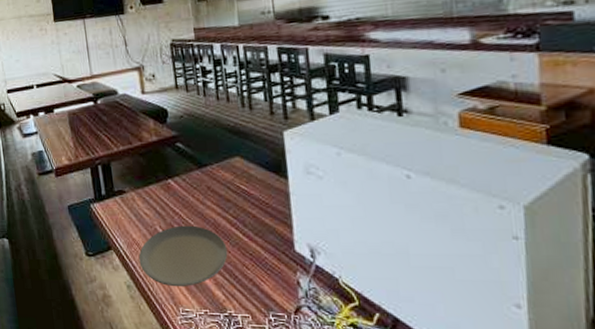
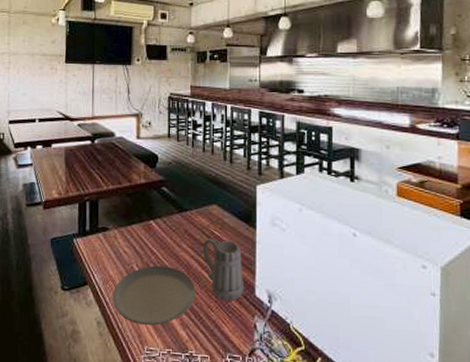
beer mug: none [229,192,282,258] -> present [203,238,245,301]

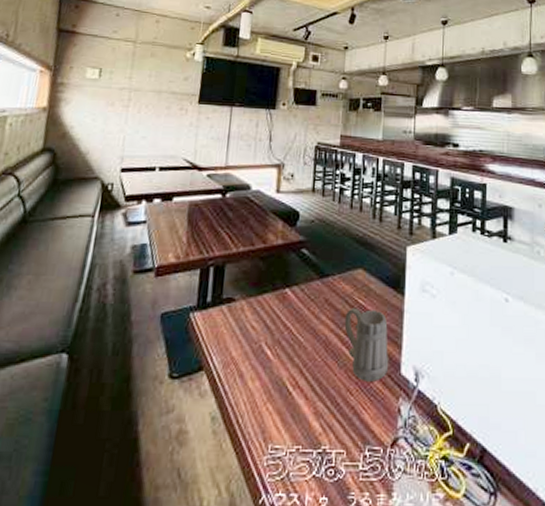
plate: present [112,265,196,325] -> none [232,342,334,417]

